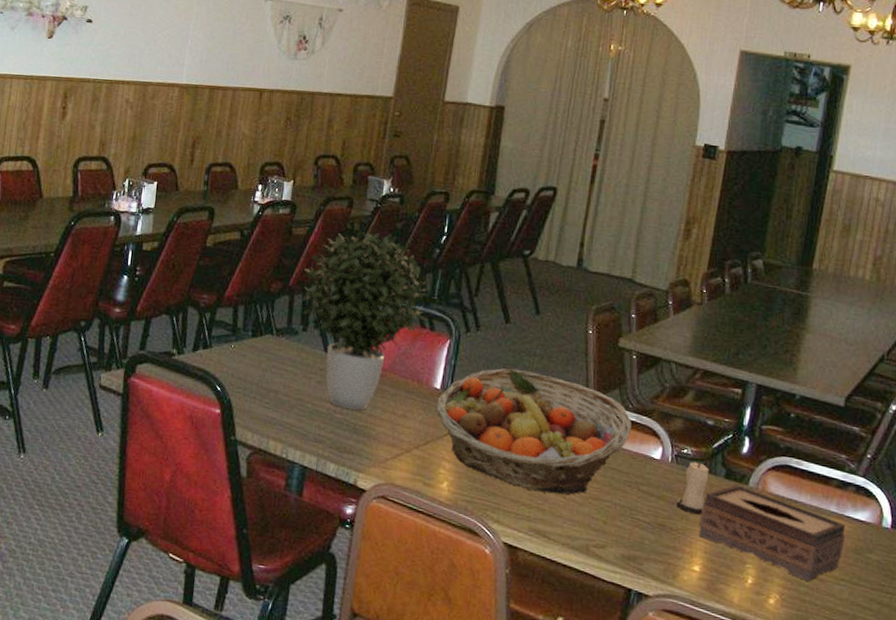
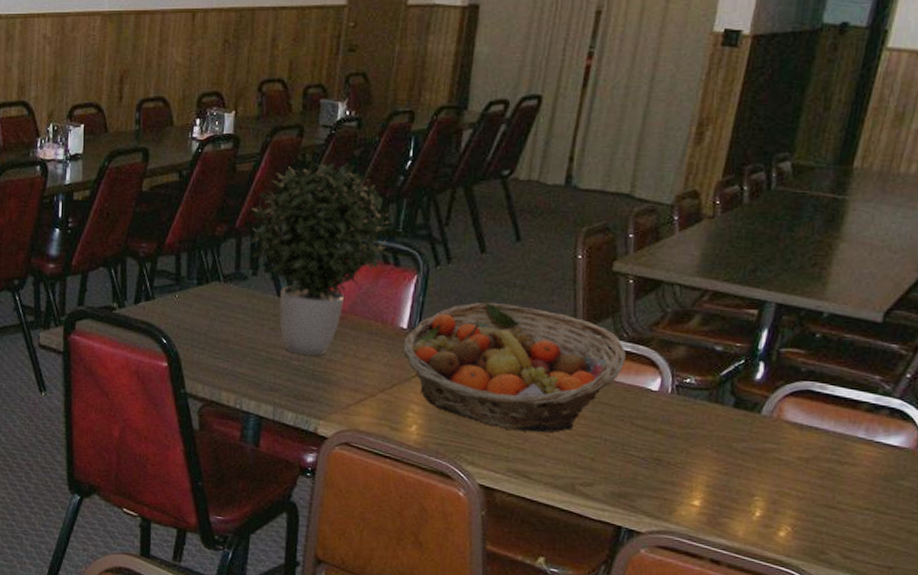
candle: present [677,461,709,515] -> none [676,390,716,448]
tissue box: present [699,485,846,581] -> none [700,414,874,512]

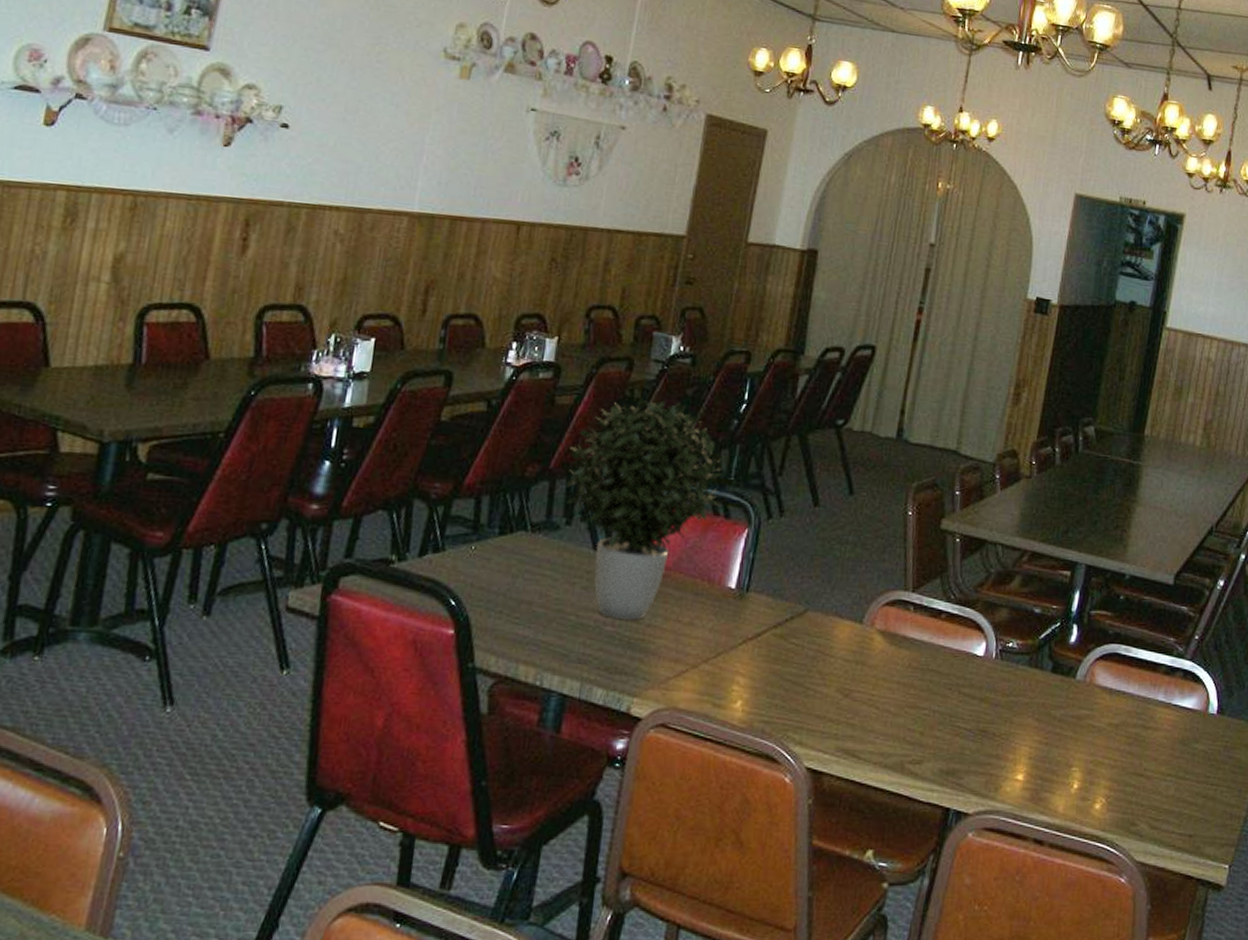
fruit basket: present [402,302,626,433] -> none [729,559,953,705]

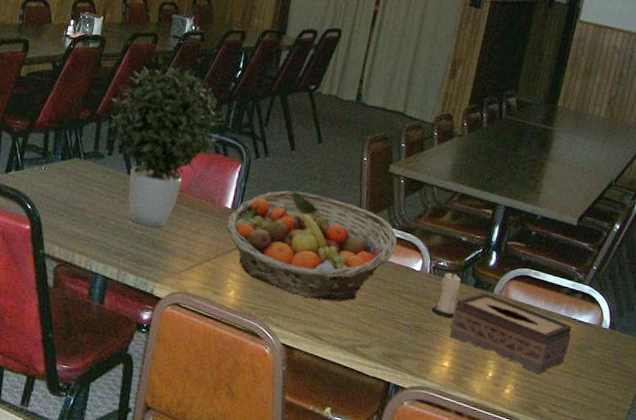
fruit basket: none [729,559,953,705] -> present [226,190,397,301]
candle: none [1000,655,1035,716] -> present [432,272,461,319]
tissue box: none [1023,679,1173,780] -> present [449,292,572,374]

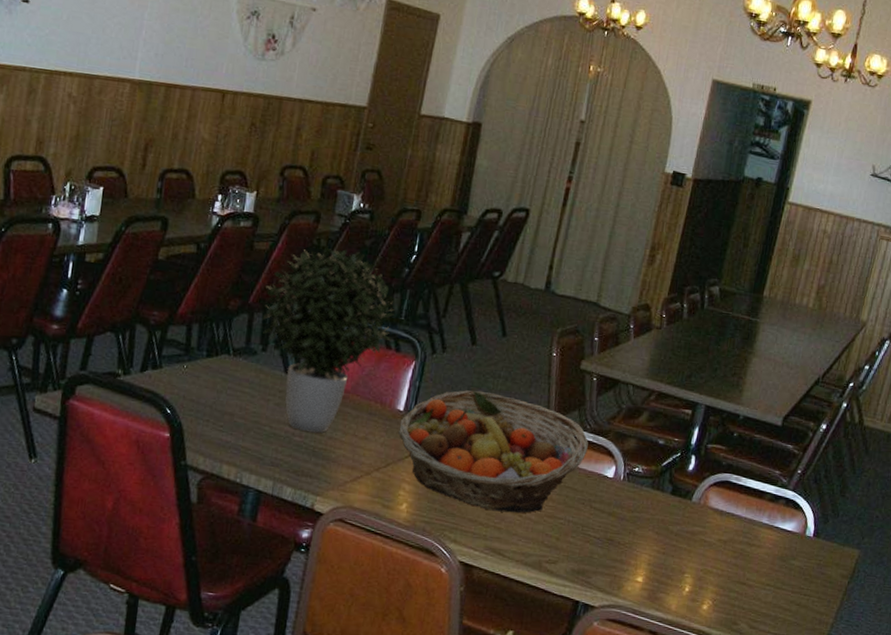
candle: present [432,272,461,319] -> none [626,479,658,530]
tissue box: present [449,292,572,374] -> none [644,500,774,587]

